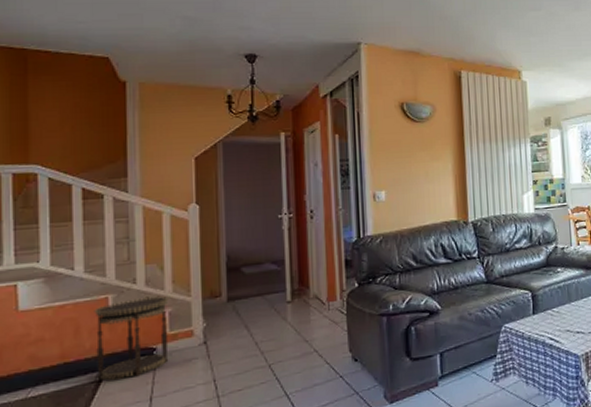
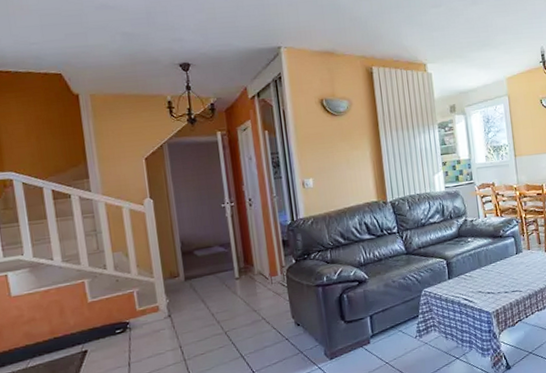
side table: present [94,296,169,381] -> none [74,278,140,351]

